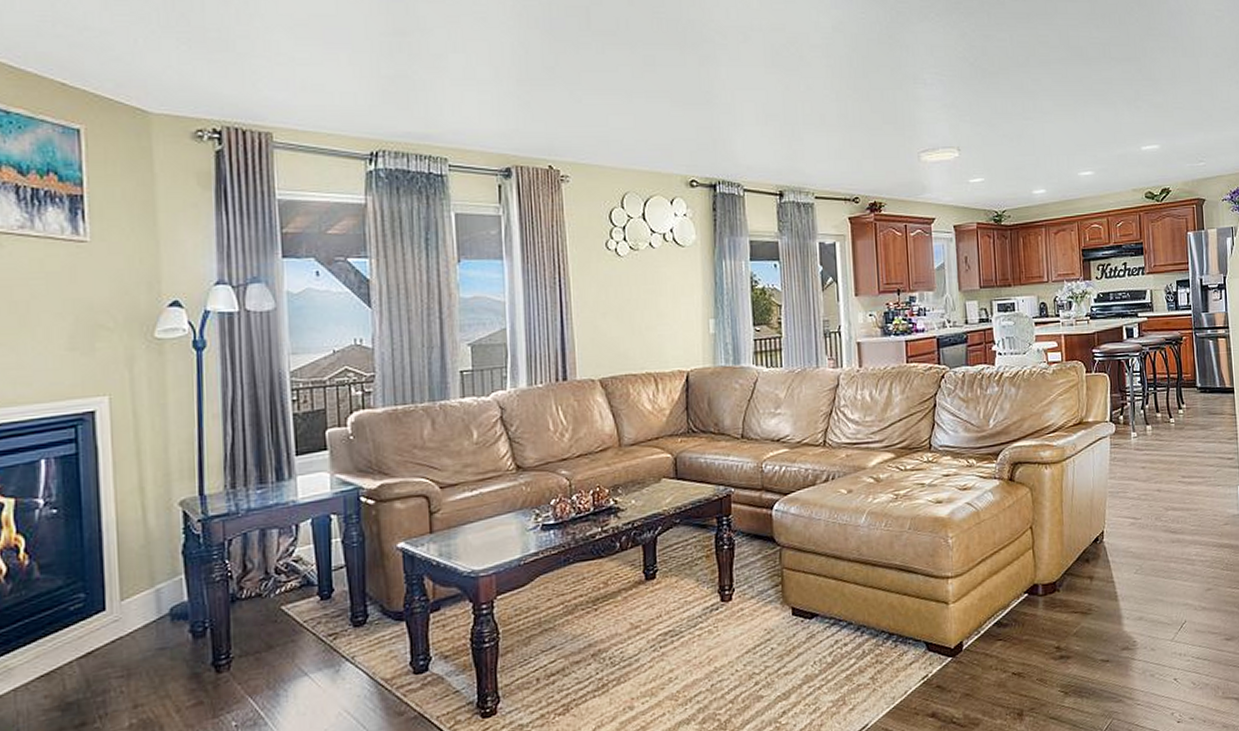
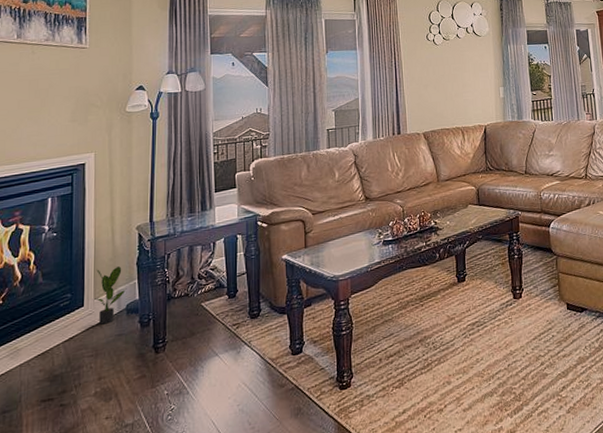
potted plant: none [121,556,170,635] -> present [94,266,127,325]

